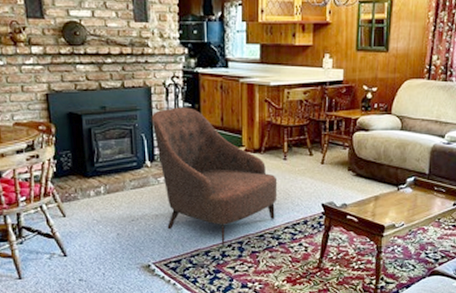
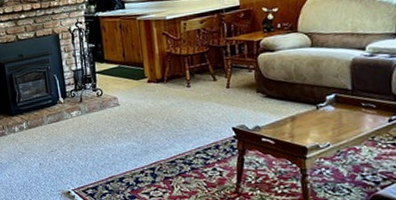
armchair: present [151,107,278,247] -> none [61,47,185,173]

